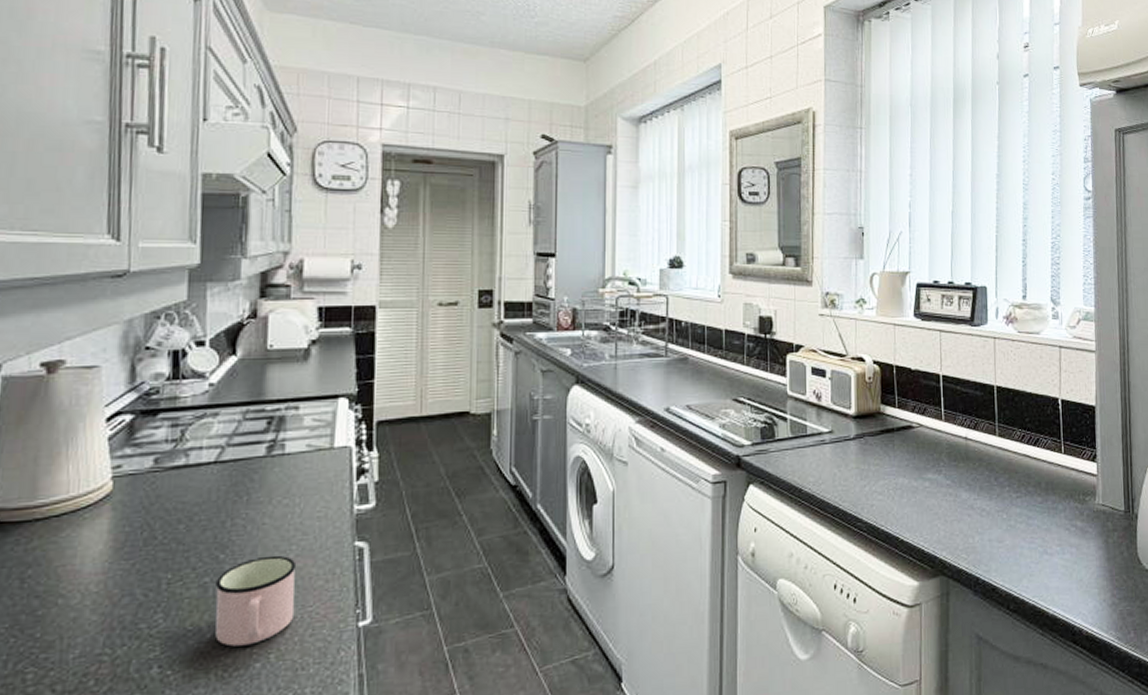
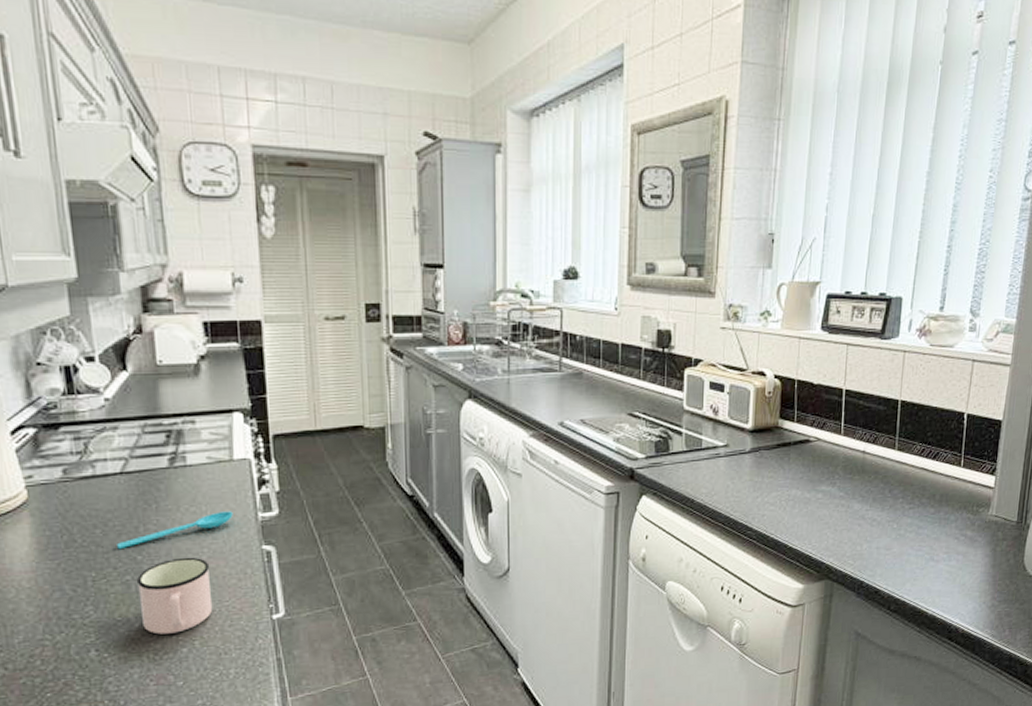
spoon: none [200,503,327,548] -> present [117,511,233,550]

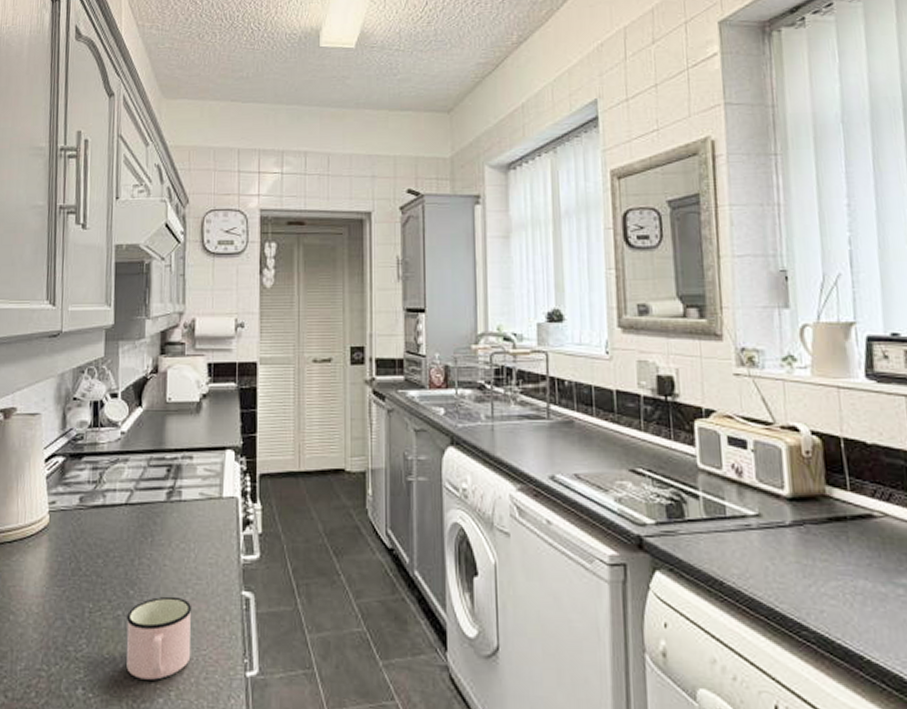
spoon: present [117,511,233,550] -> none [114,550,218,582]

